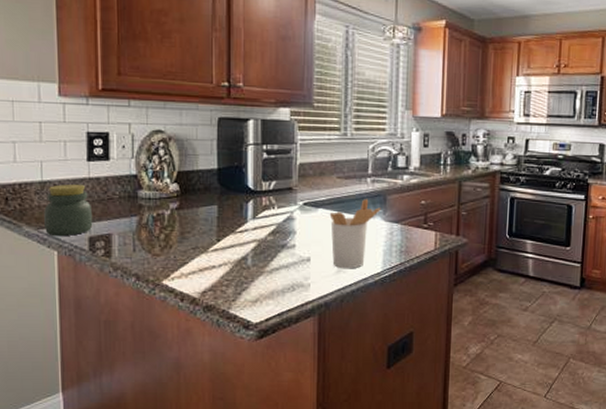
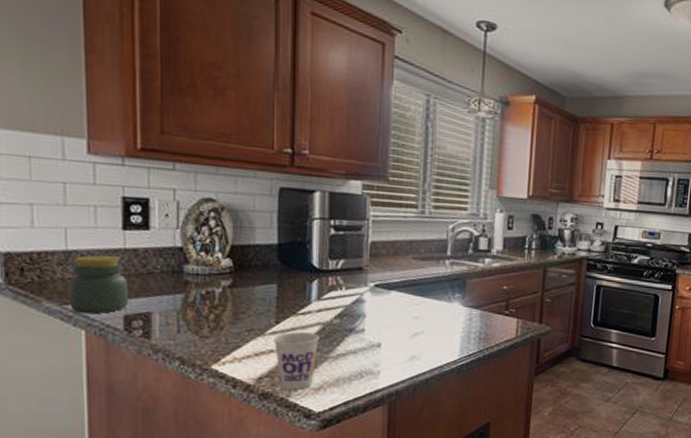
cup: none [215,249,256,302] -> present [274,332,320,390]
utensil holder: present [329,199,381,269] -> none [403,282,460,356]

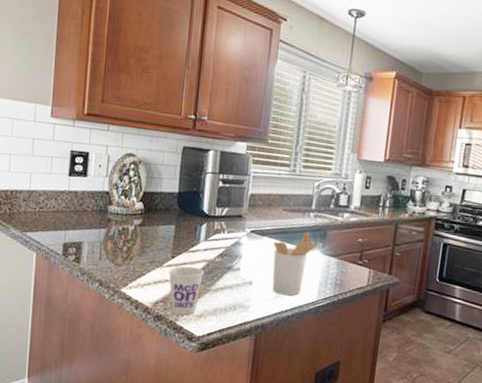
jar: present [69,254,129,314] -> none [28,194,69,241]
utensil holder: none [403,282,460,356] -> present [272,232,321,296]

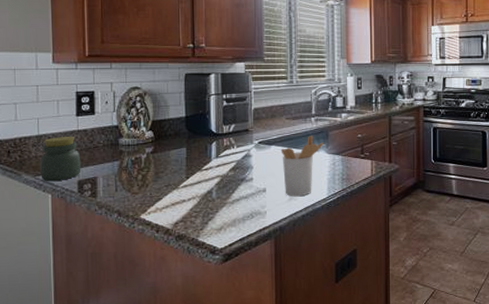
jar: none [28,194,69,241] -> present [40,136,81,182]
cup: present [169,266,205,316] -> none [185,184,219,231]

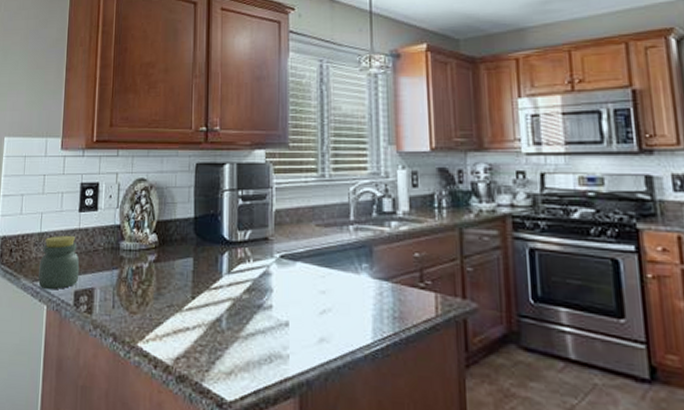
utensil holder: present [280,136,324,197] -> none [308,251,367,338]

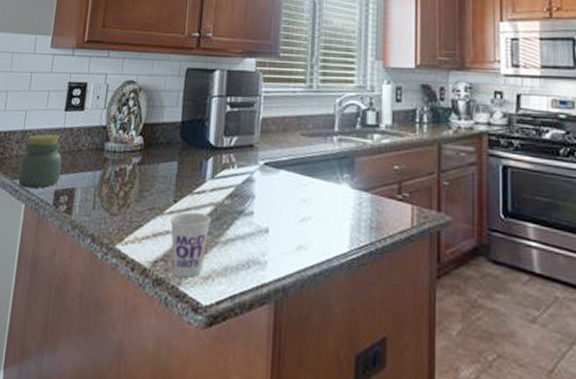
cup: none [190,308,231,374] -> present [170,212,212,278]

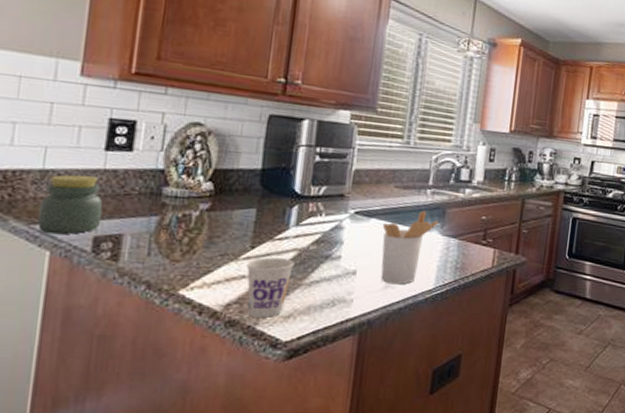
utensil holder: none [291,161,348,246] -> present [380,211,439,285]

